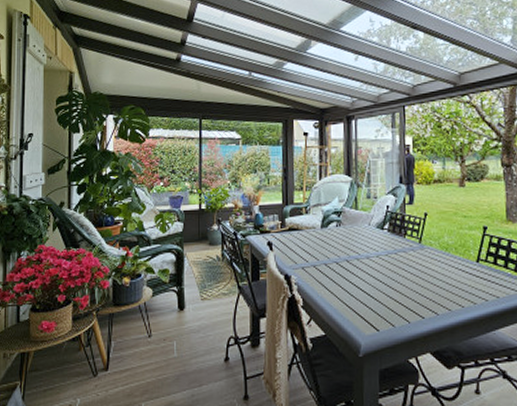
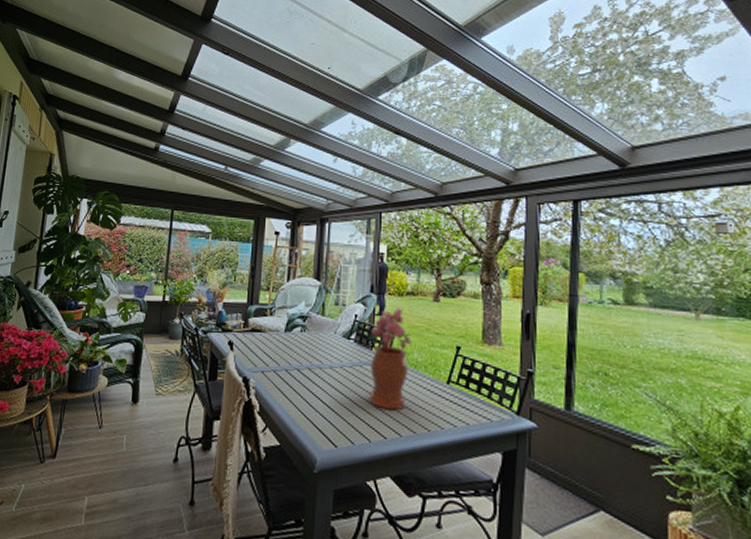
potted flower: none [401,195,443,292] -> present [368,307,413,411]

